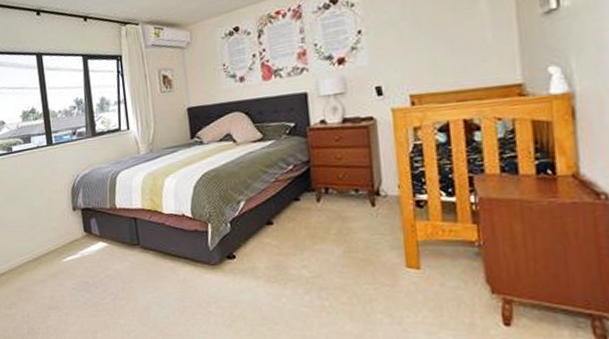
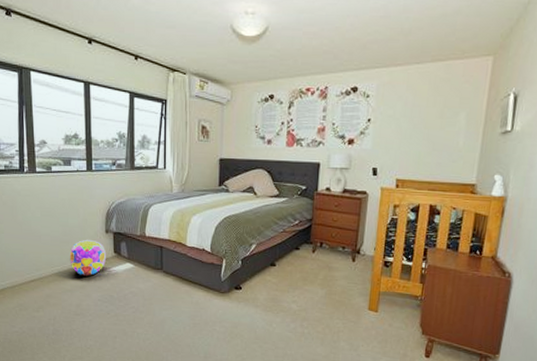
decorative ball: none [38,220,77,263] -> present [69,239,107,277]

